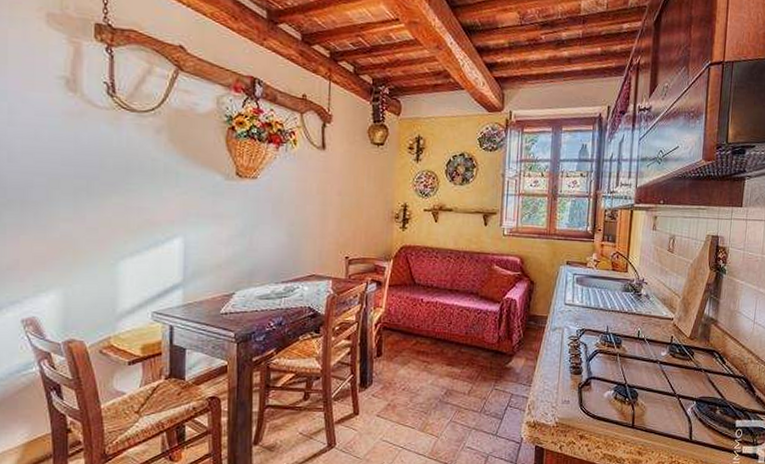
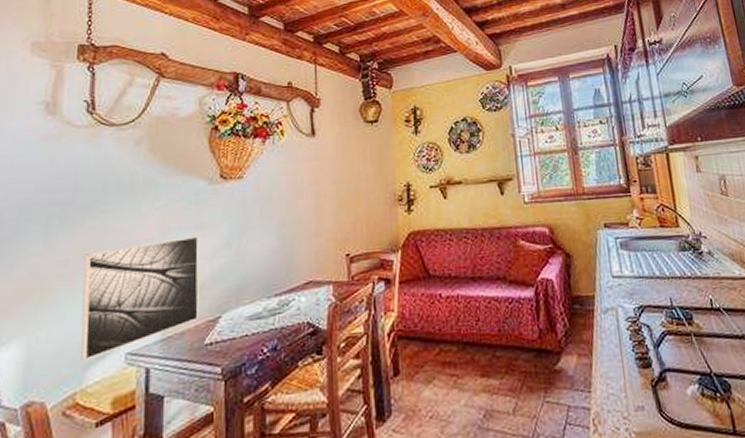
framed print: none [111,223,216,313] -> present [80,236,199,361]

